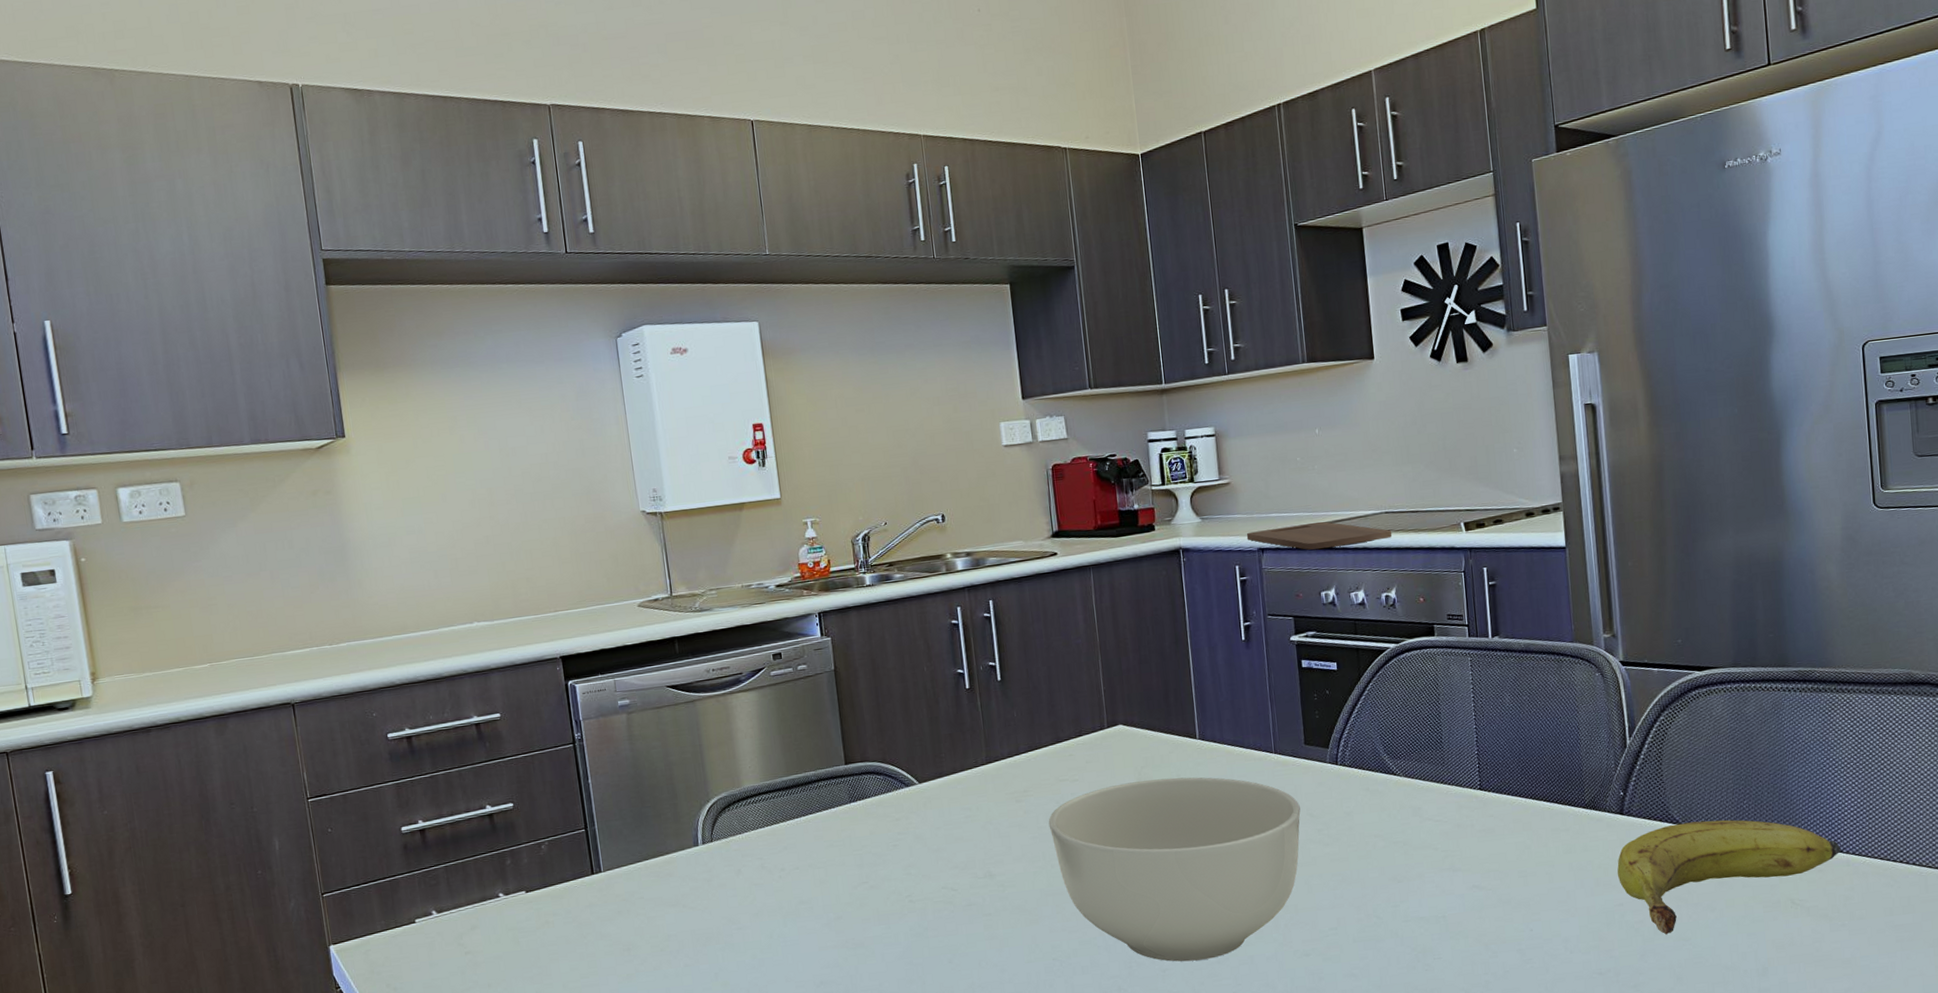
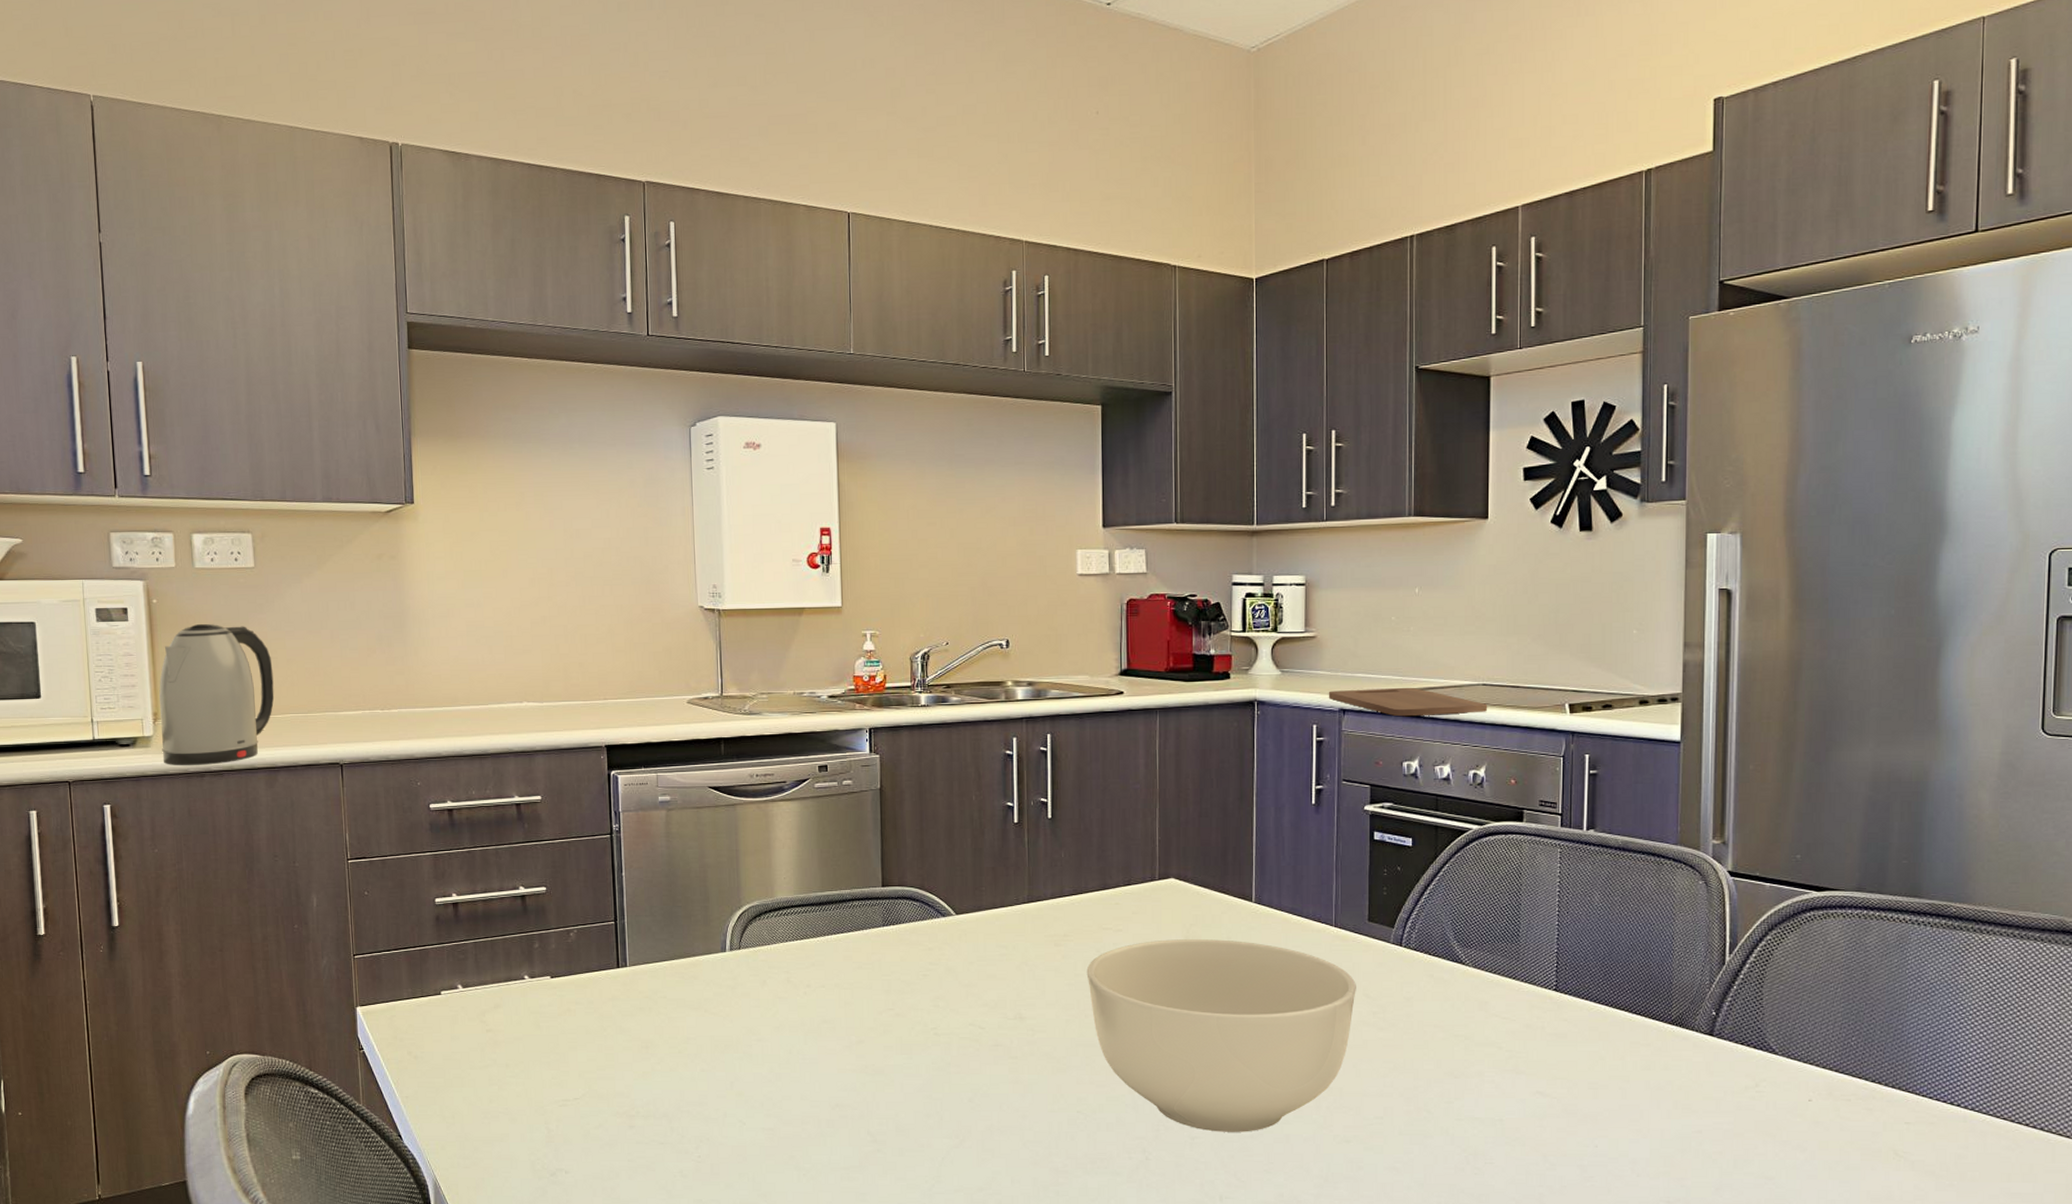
kettle: none [95,575,218,724] -> present [159,624,275,766]
banana: present [1617,819,1840,935] -> none [1699,1053,1958,1170]

